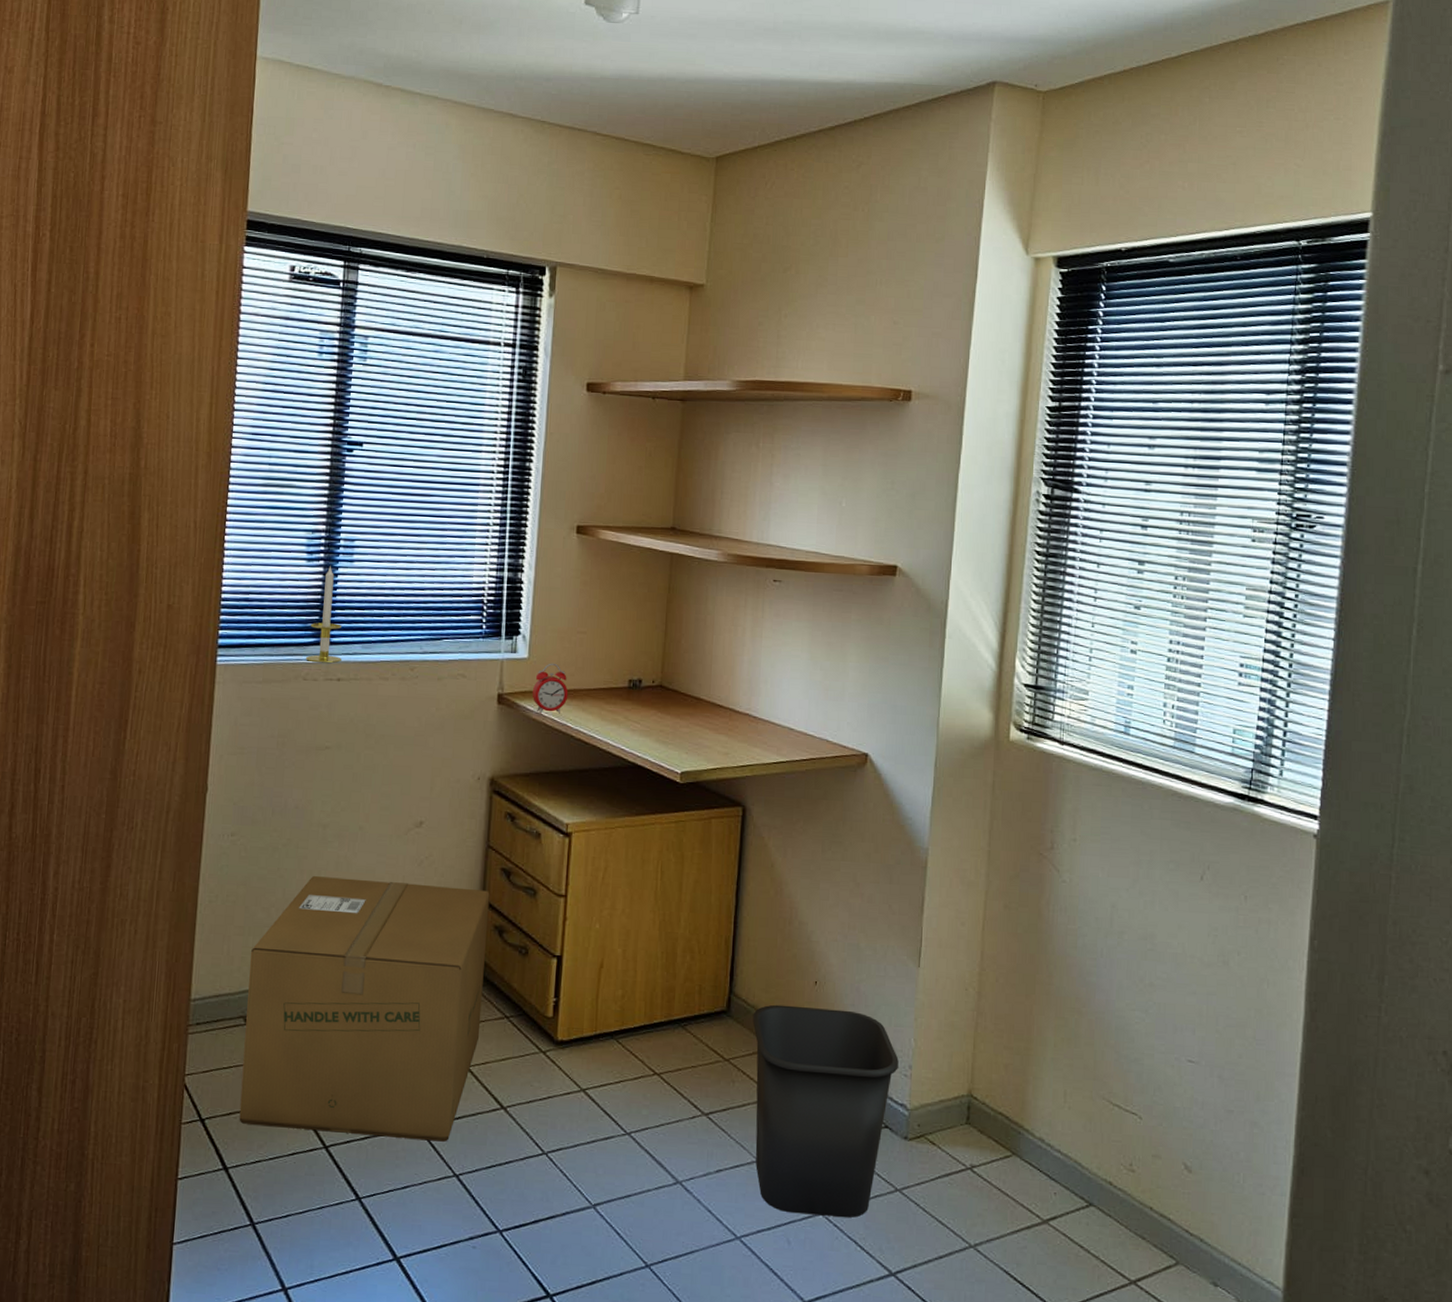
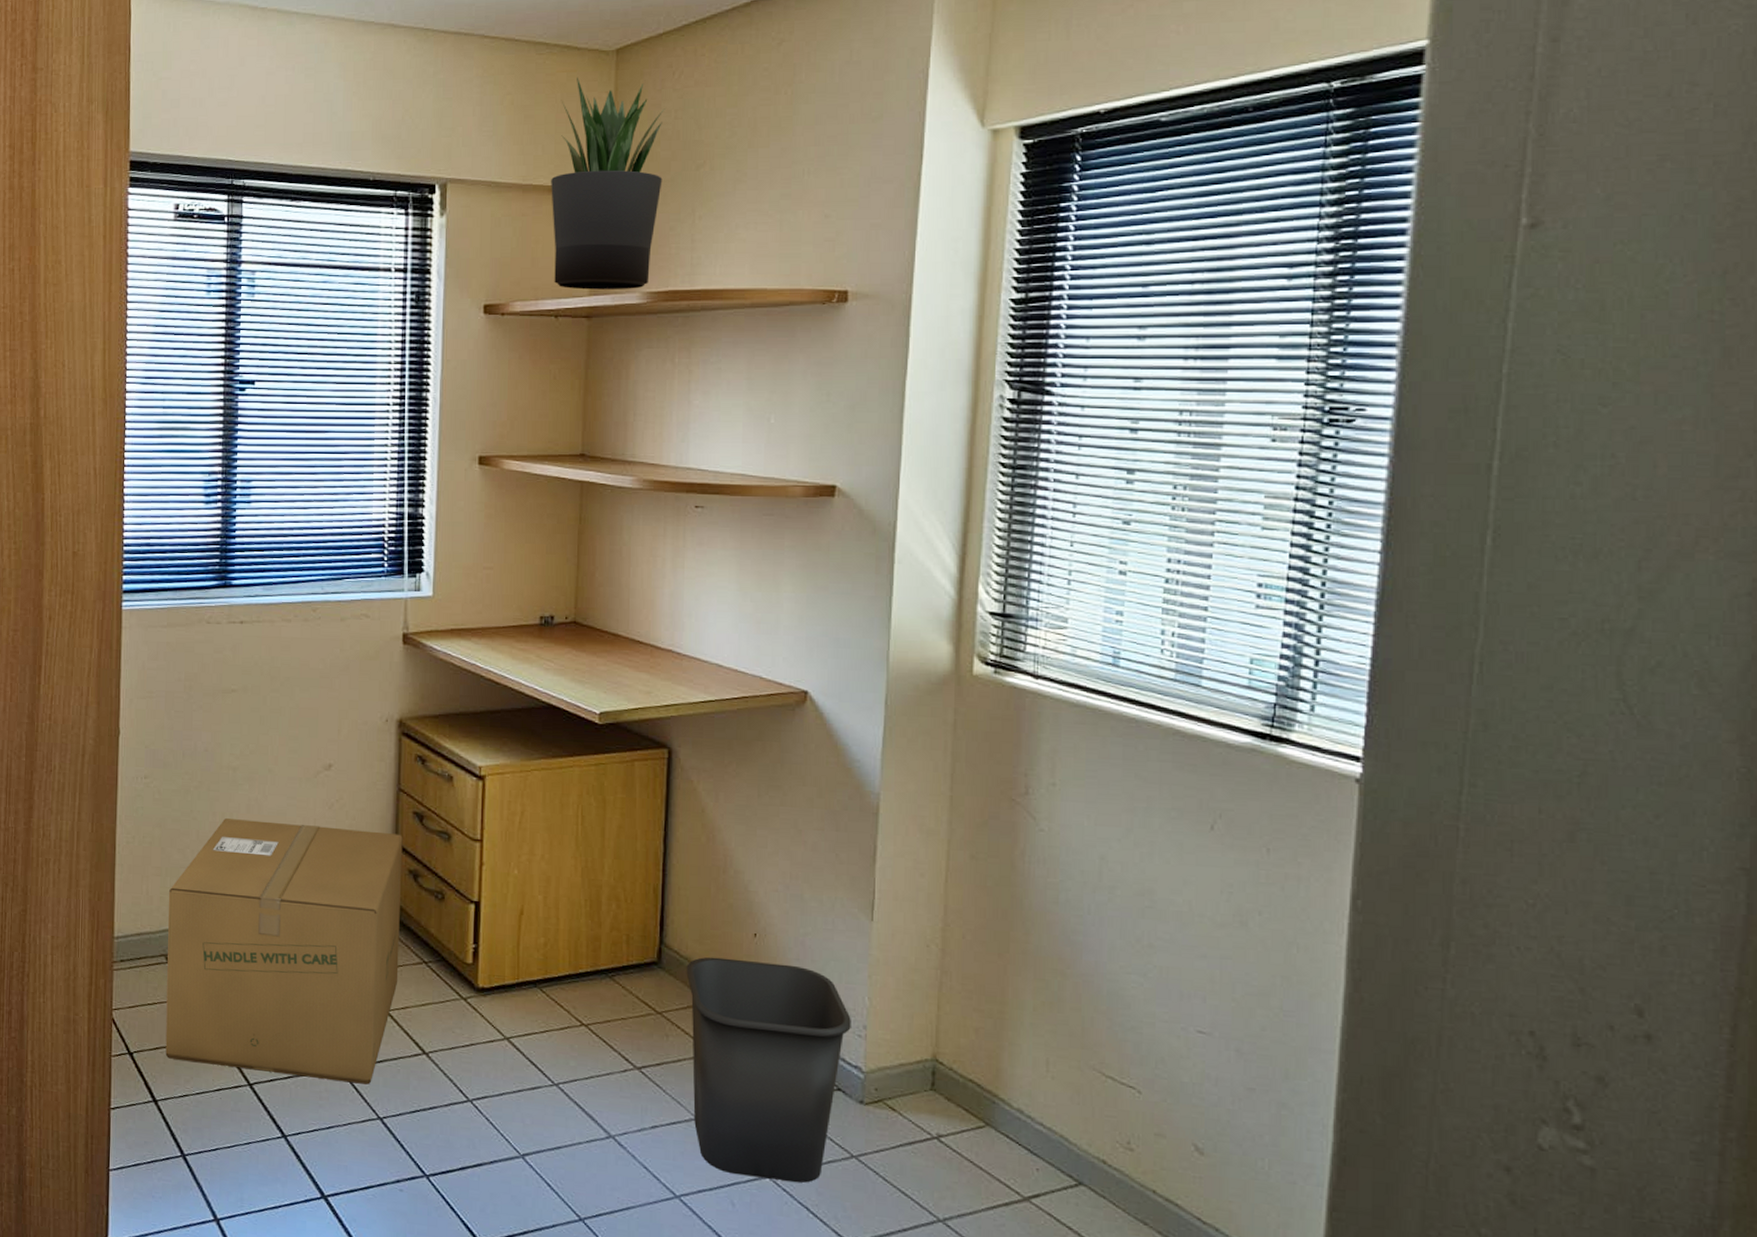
candle: present [305,566,343,664] -> none [207,508,245,606]
alarm clock: present [532,663,569,714] -> none [438,600,476,654]
planter: none [652,179,758,377] -> present [551,77,665,290]

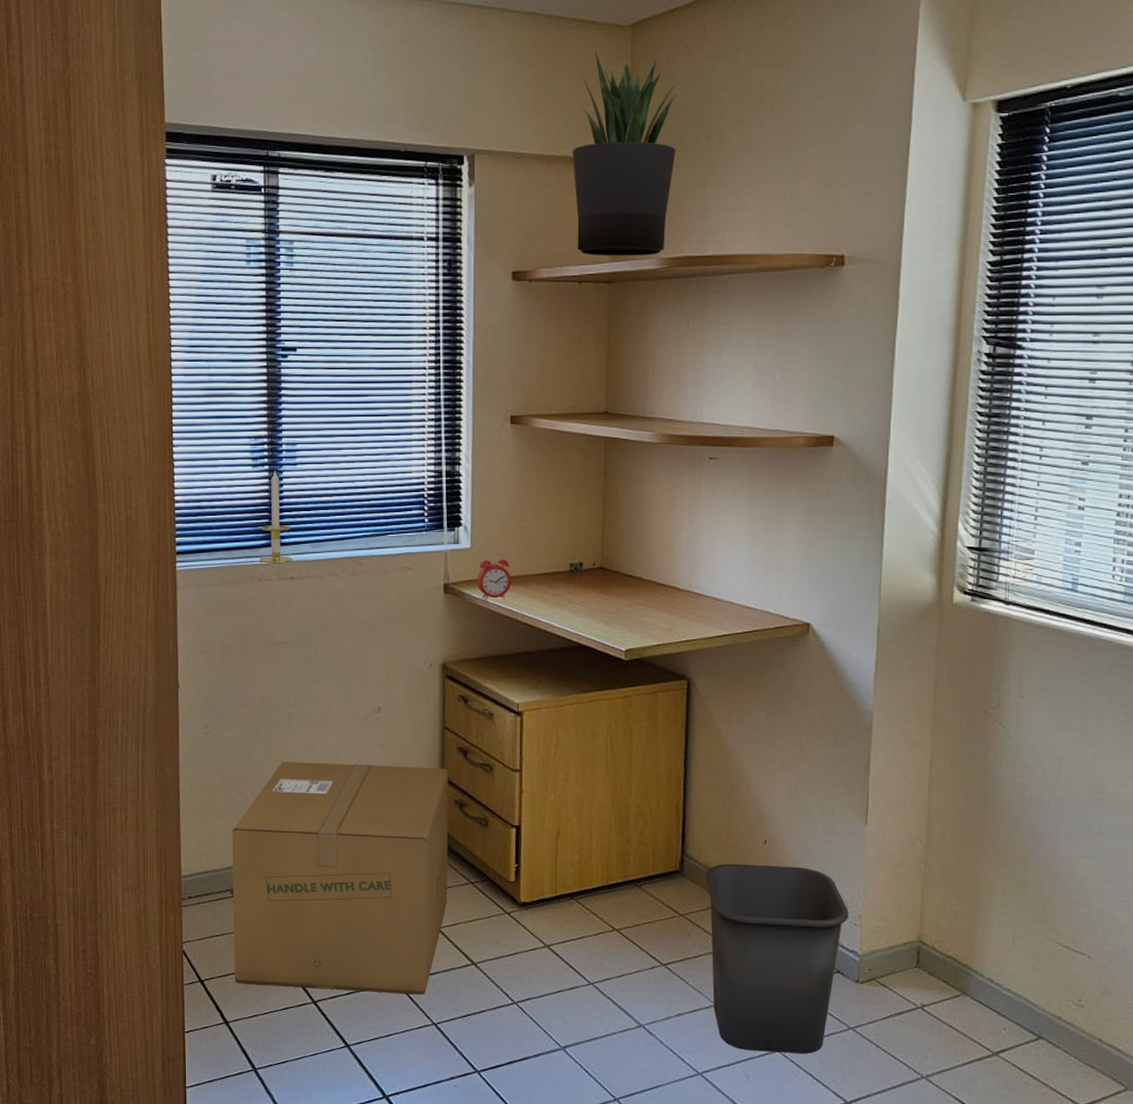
candle: none [207,508,245,606] -> present [258,470,294,564]
alarm clock: none [438,600,476,654] -> present [476,551,512,601]

